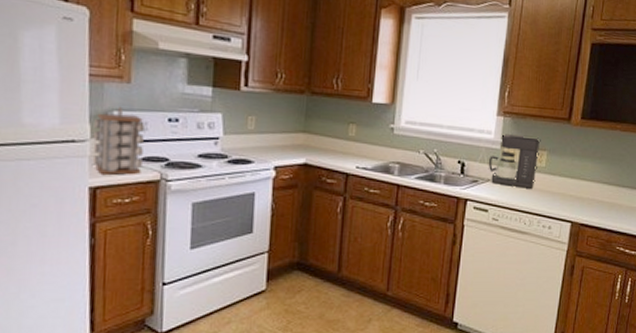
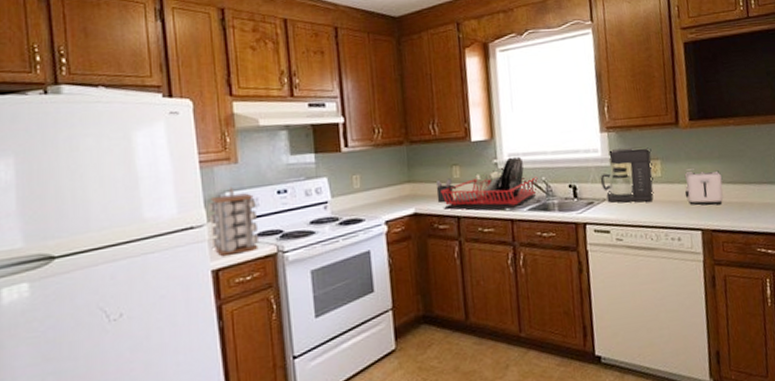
dish rack: none [329,124,430,175] -> present [436,156,538,210]
toaster: none [563,164,599,202] -> present [684,169,724,206]

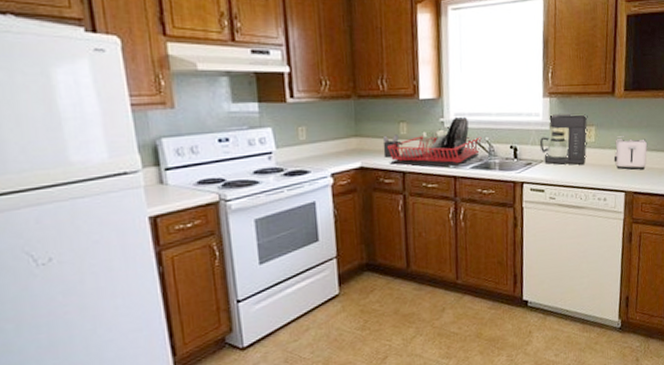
spice rack: present [209,187,258,256] -> none [144,132,199,202]

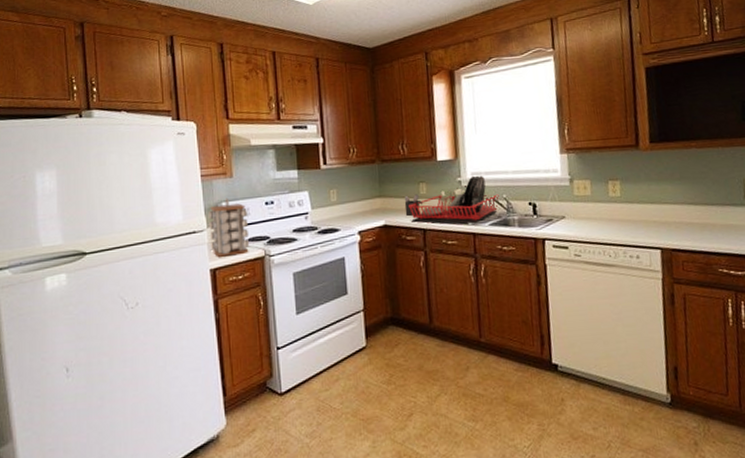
spice rack: none [144,132,199,202] -> present [209,198,249,257]
coffee maker: present [540,113,587,165] -> none [560,168,612,221]
toaster: present [613,136,647,170] -> none [644,189,684,226]

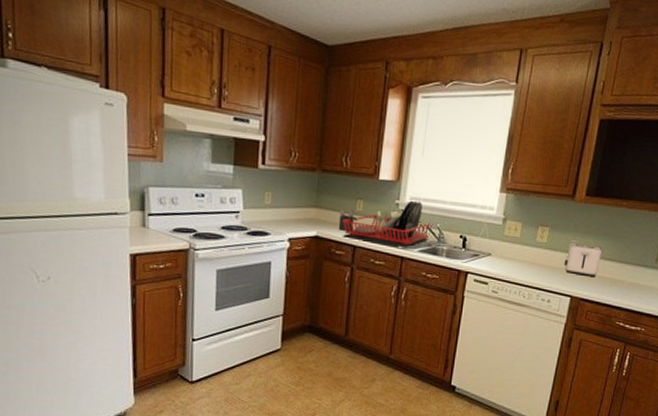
spice rack: present [209,198,249,257] -> none [132,183,175,244]
toaster: none [644,189,684,226] -> present [564,240,602,278]

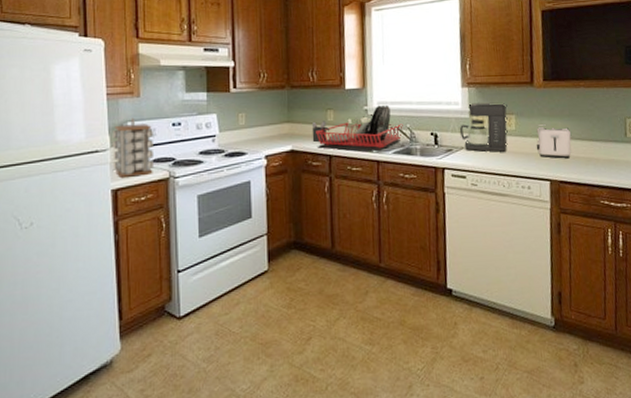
spice rack: none [132,183,175,244] -> present [113,117,153,177]
coffee maker: none [490,210,542,263] -> present [460,102,507,152]

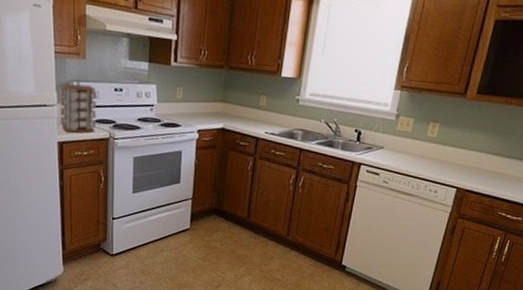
dish rack: present [312,104,403,152] -> none [243,96,331,141]
coffee maker: present [460,102,507,152] -> none [383,106,433,156]
toaster: present [536,124,572,159] -> none [452,136,489,171]

